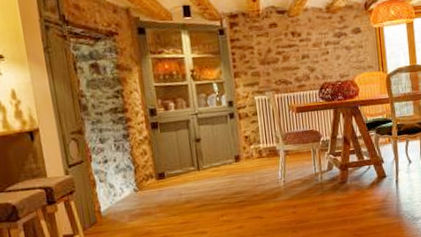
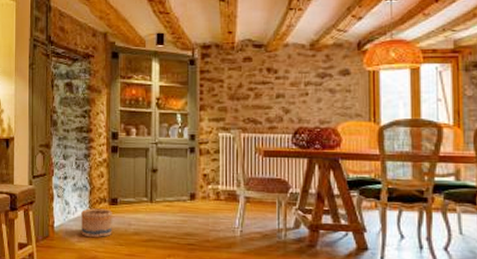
basket: none [128,184,164,215] -> present [81,208,112,238]

